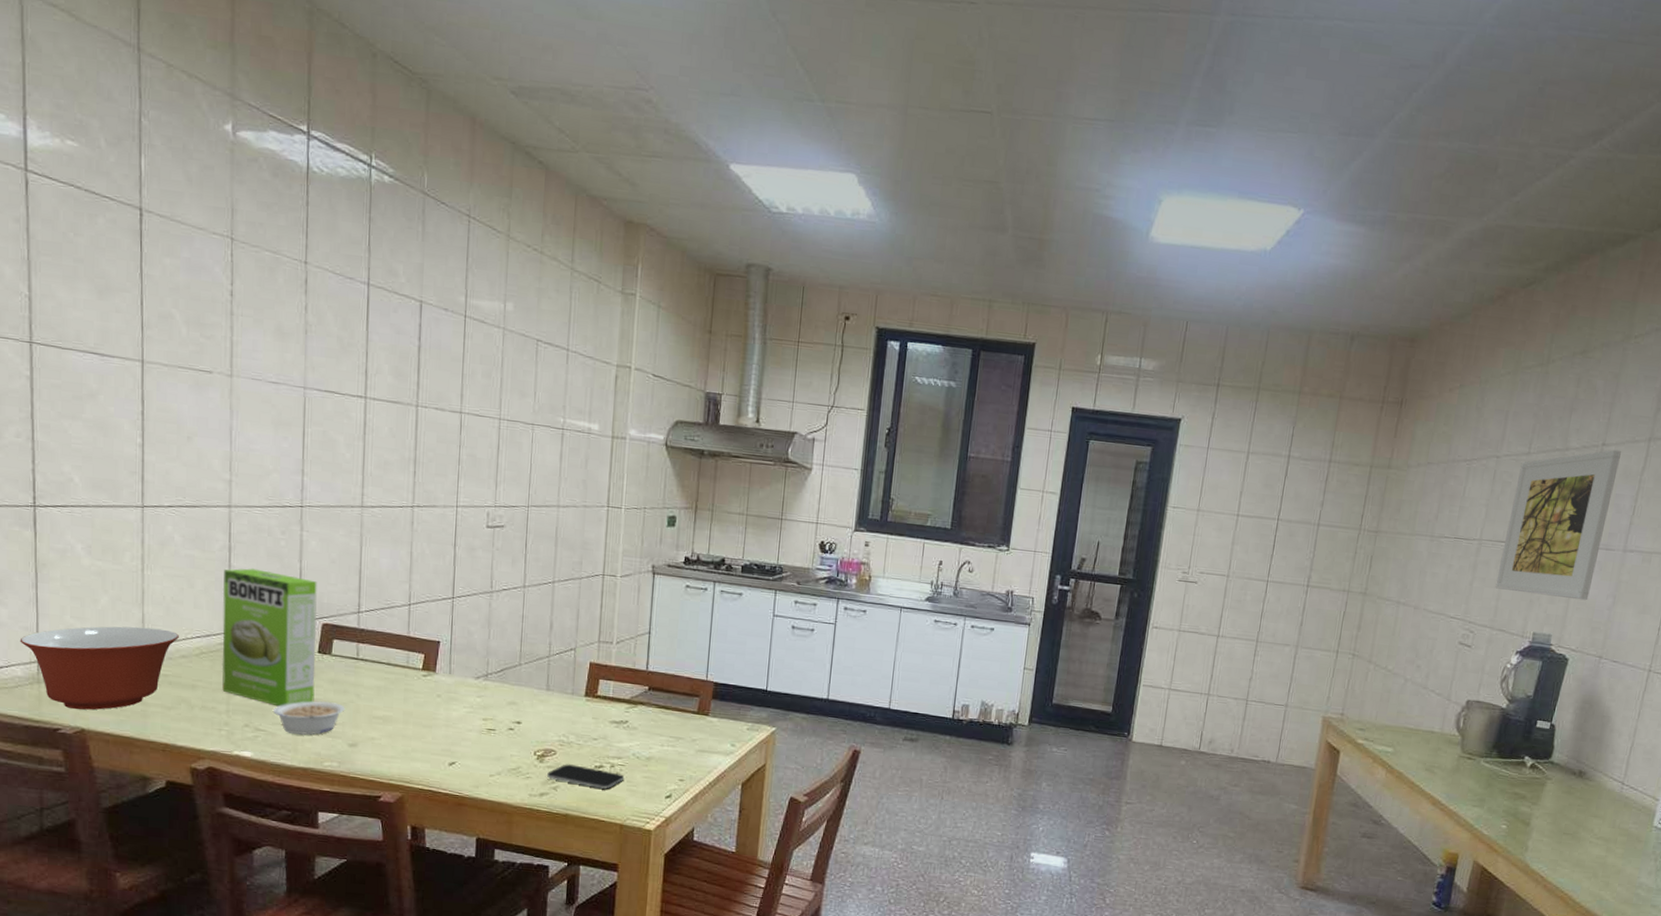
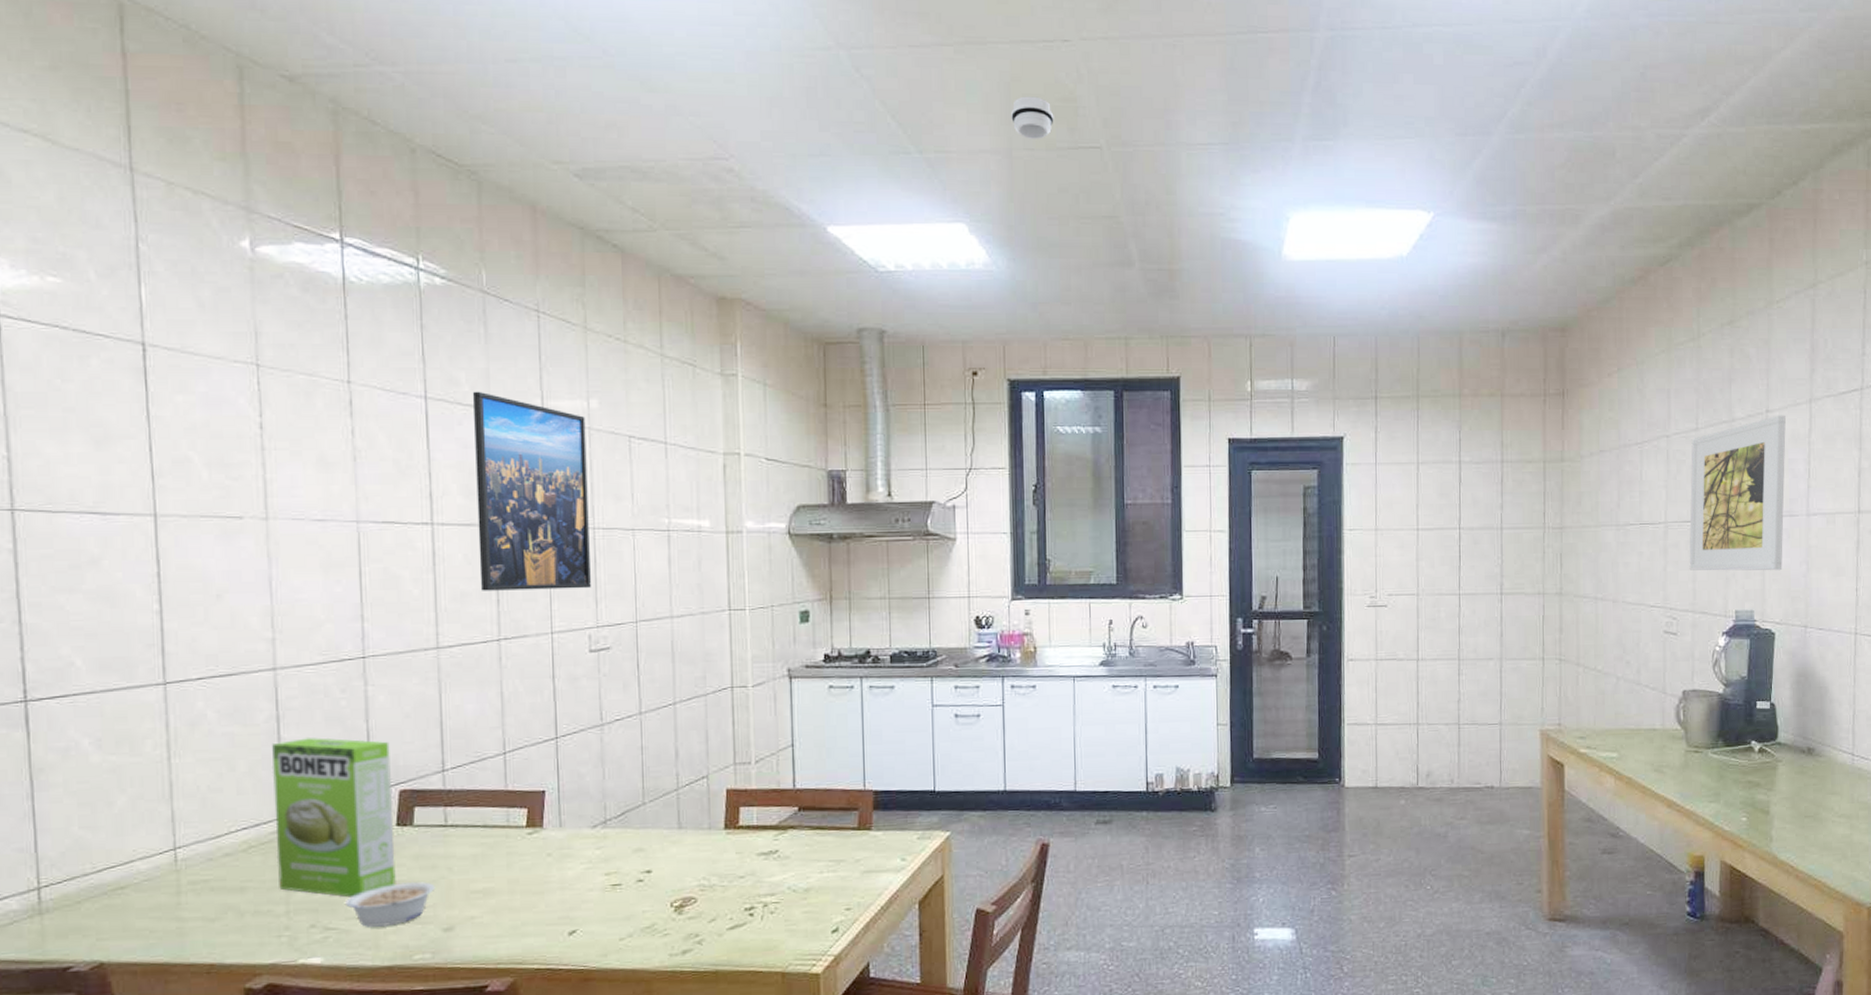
mixing bowl: present [19,626,179,710] -> none [13,825,220,940]
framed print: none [401,283,501,472] -> present [472,391,591,591]
smartphone: present [547,764,625,789] -> none [689,911,781,934]
smoke detector: none [911,55,952,99] -> present [1011,96,1054,139]

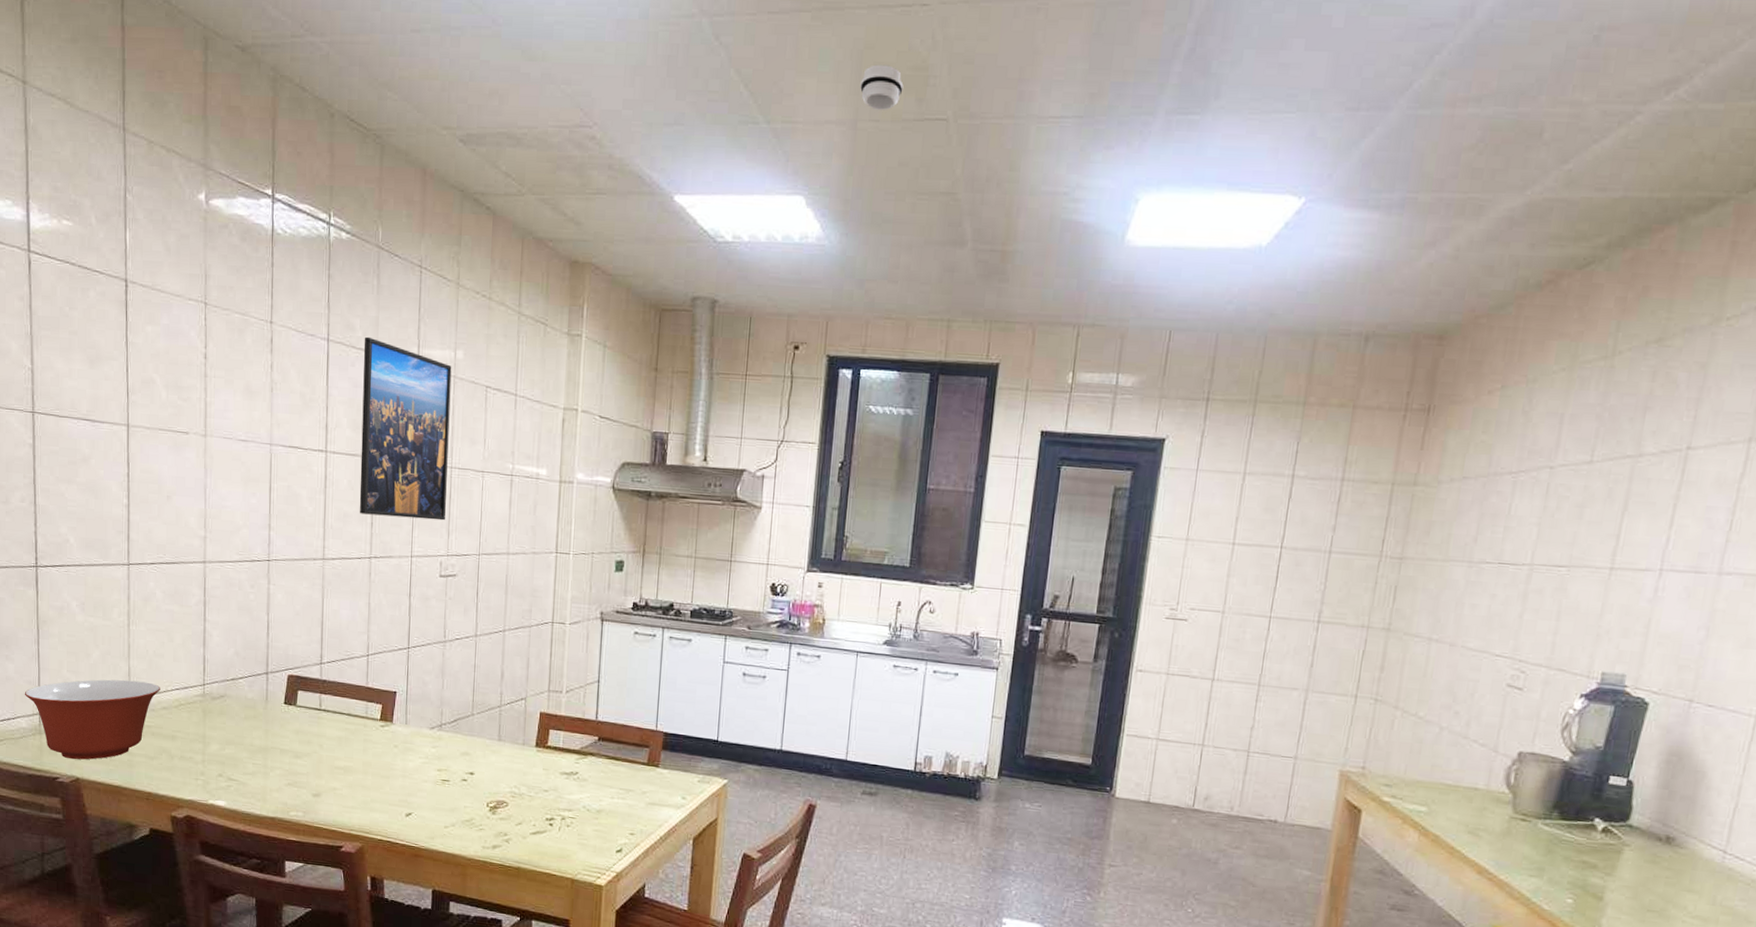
mixing bowl: none [13,825,220,940] -> present [24,679,160,760]
cake mix box: present [271,737,396,897] -> none [198,621,283,757]
legume: present [346,881,436,927] -> none [244,751,309,785]
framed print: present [1689,415,1786,571] -> none [1551,453,1712,634]

